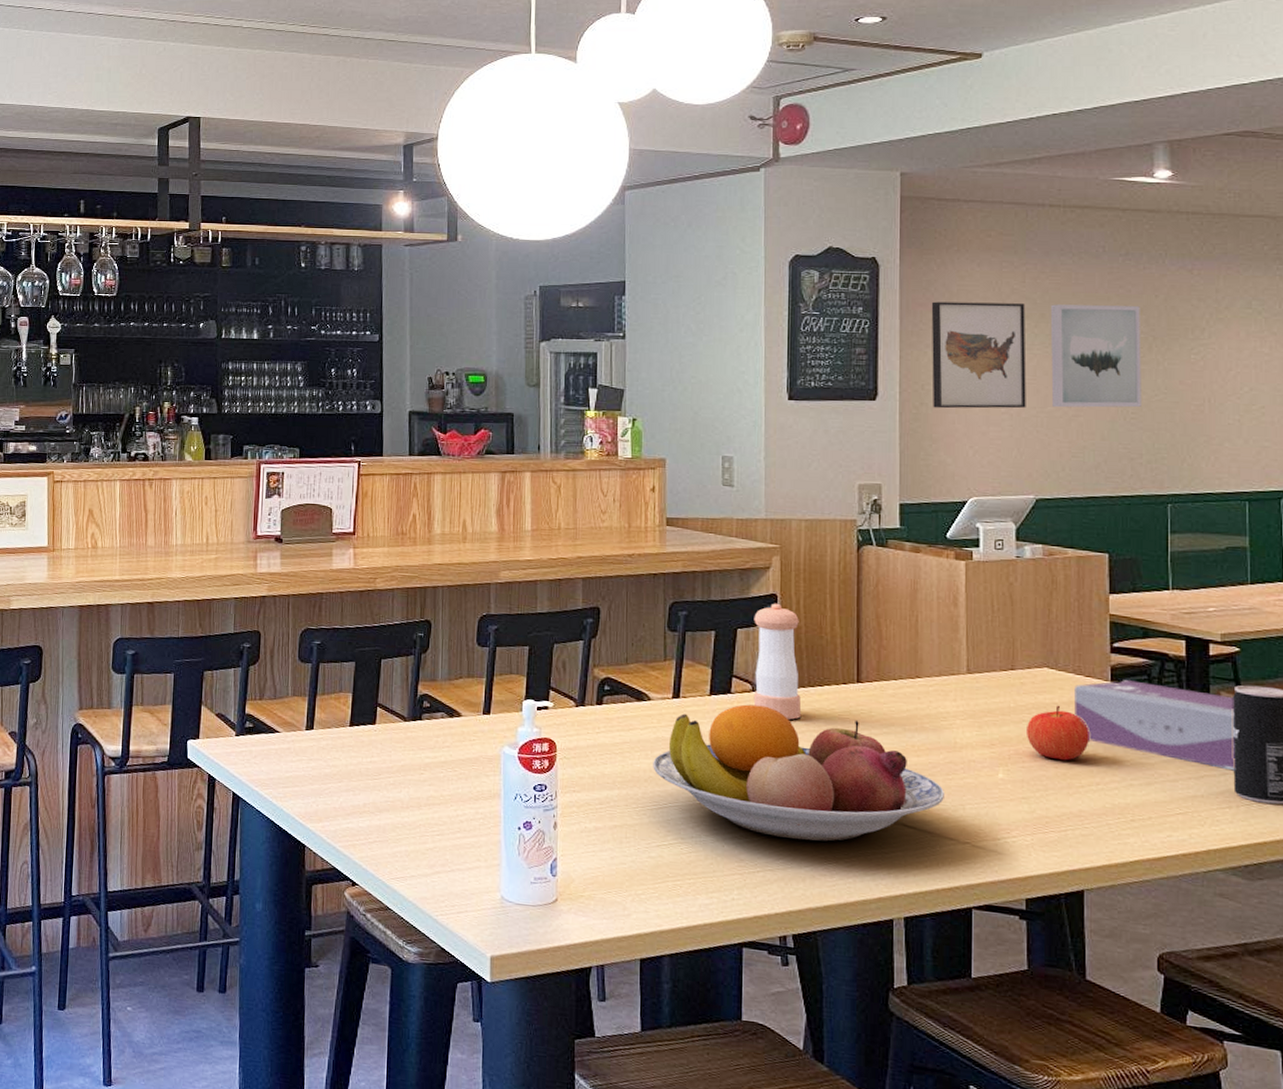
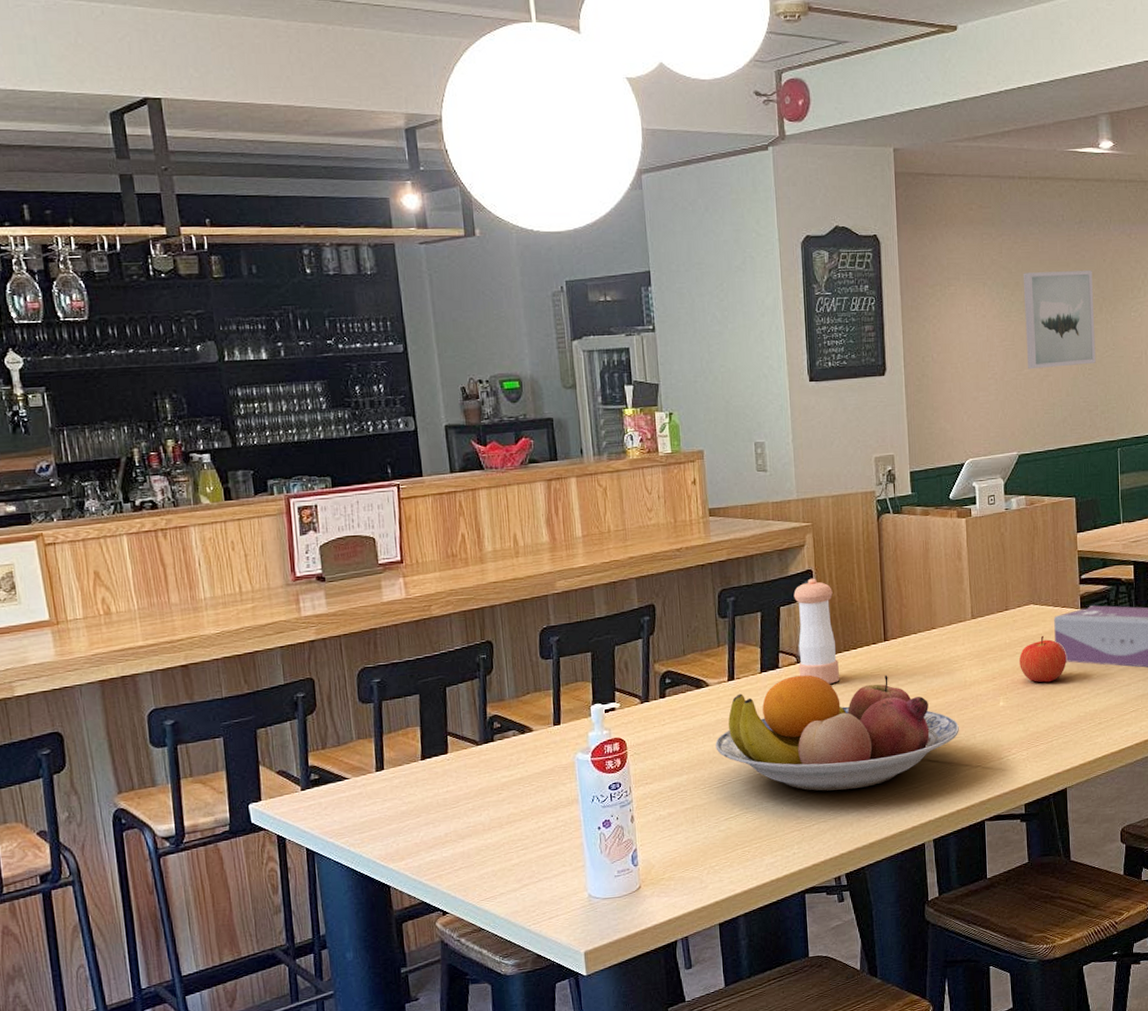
wall art: present [931,301,1026,409] -> none [926,273,1008,379]

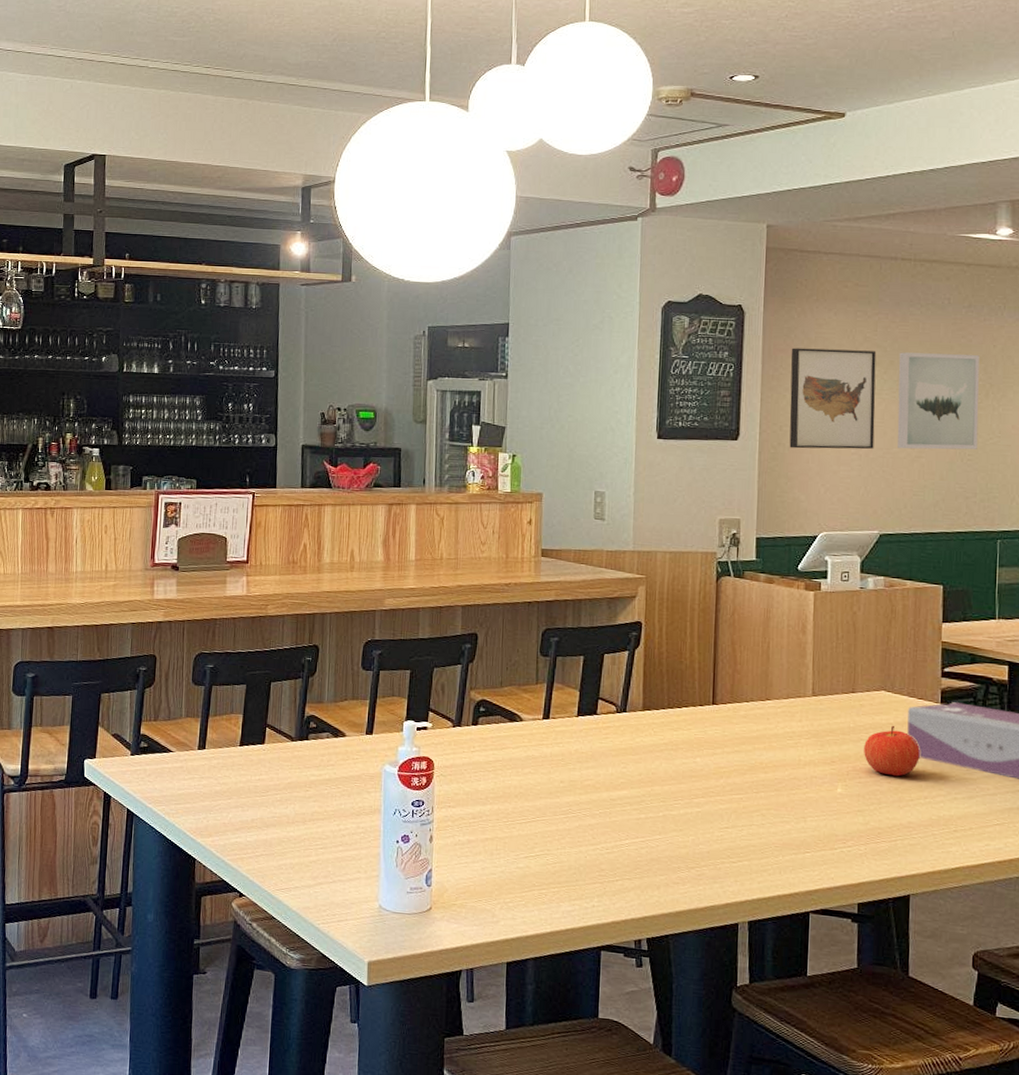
fruit bowl: present [715,675,959,791] -> none [523,725,788,852]
pepper shaker: present [793,578,839,684] -> none [617,630,661,739]
wall art: none [926,273,1008,379] -> present [789,348,877,450]

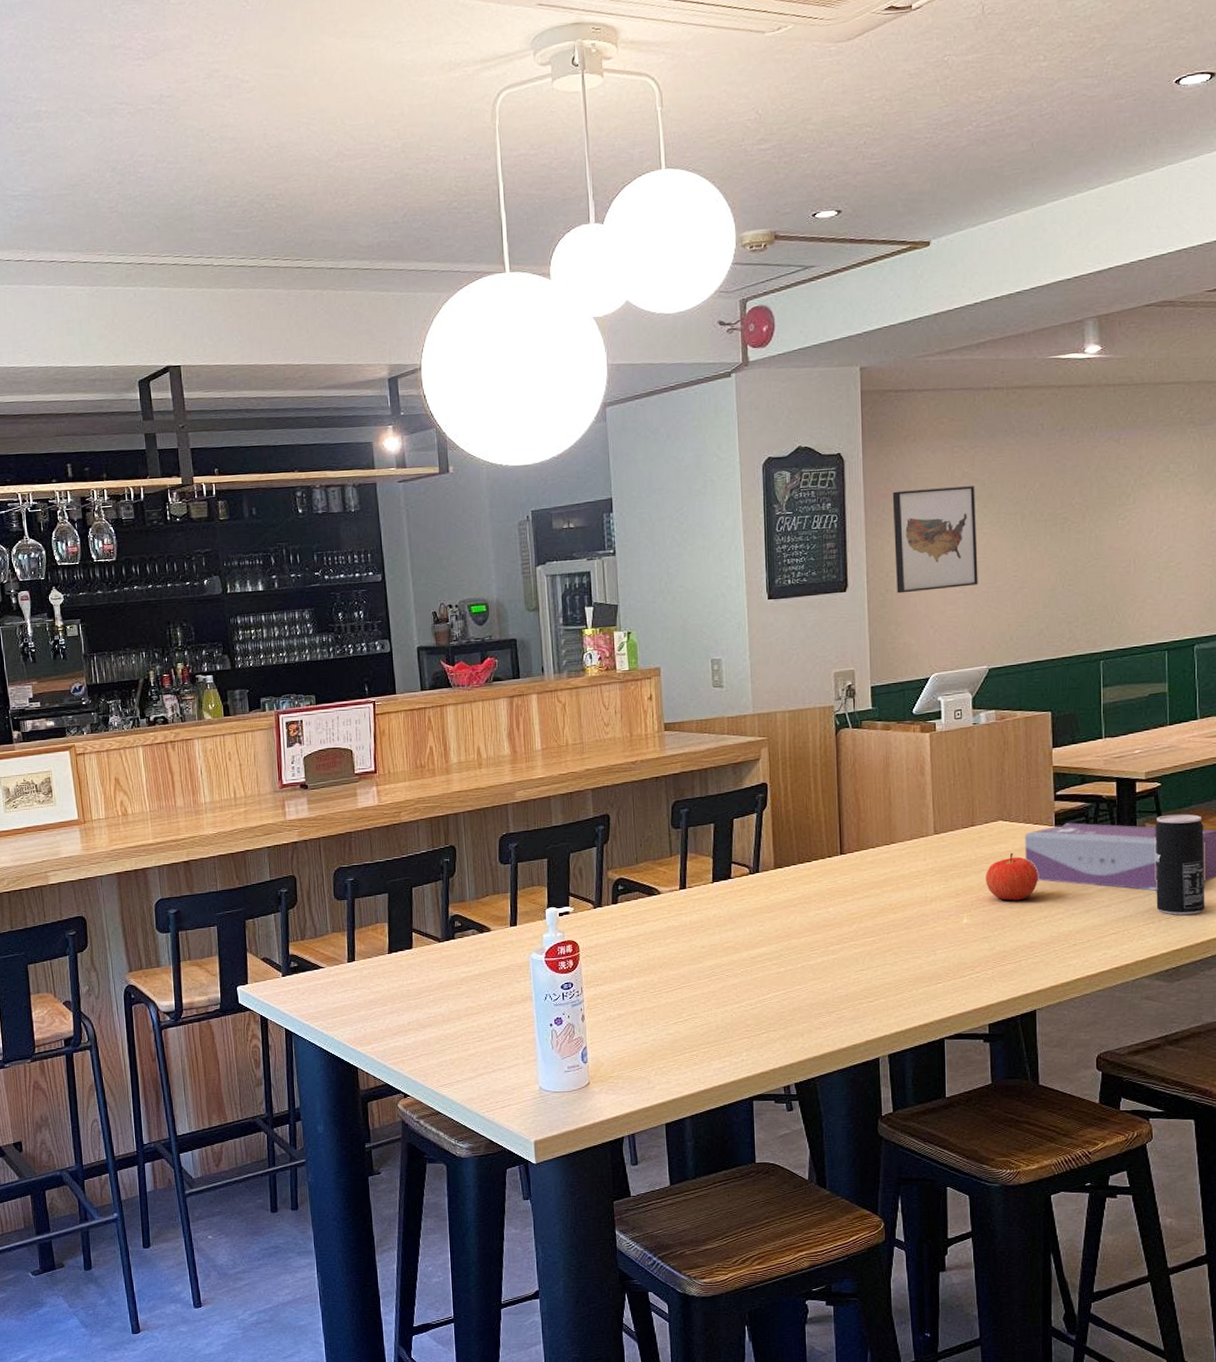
wall art: present [897,352,980,450] -> none [997,479,1077,582]

